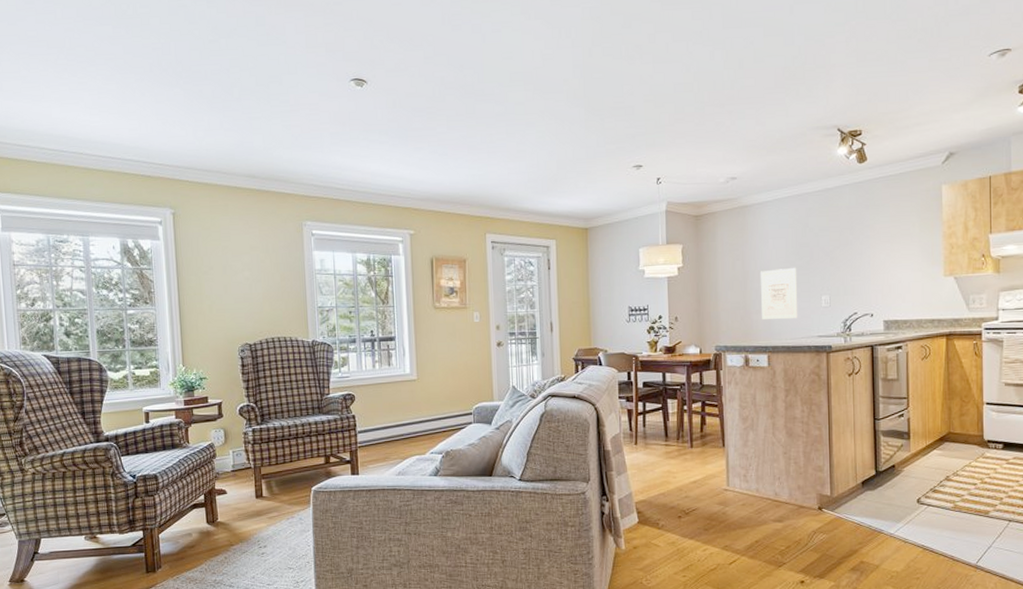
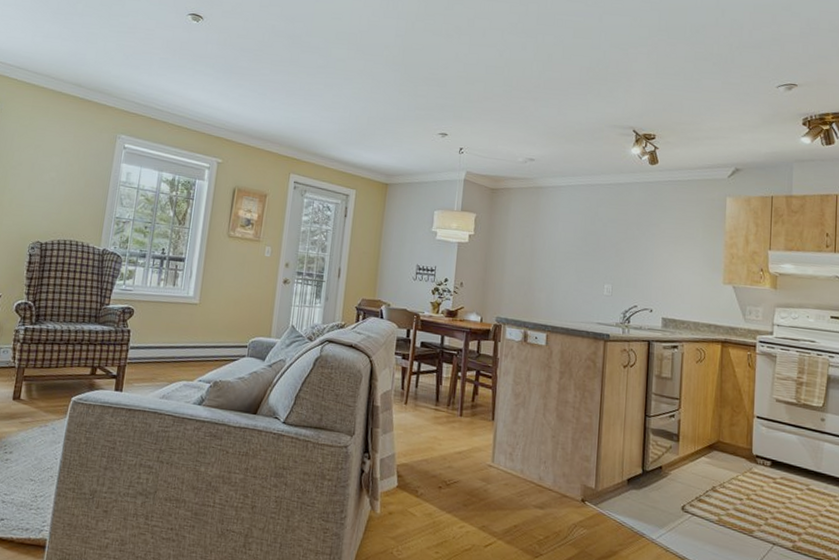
wall art: present [761,267,798,319] -> none [545,251,582,302]

